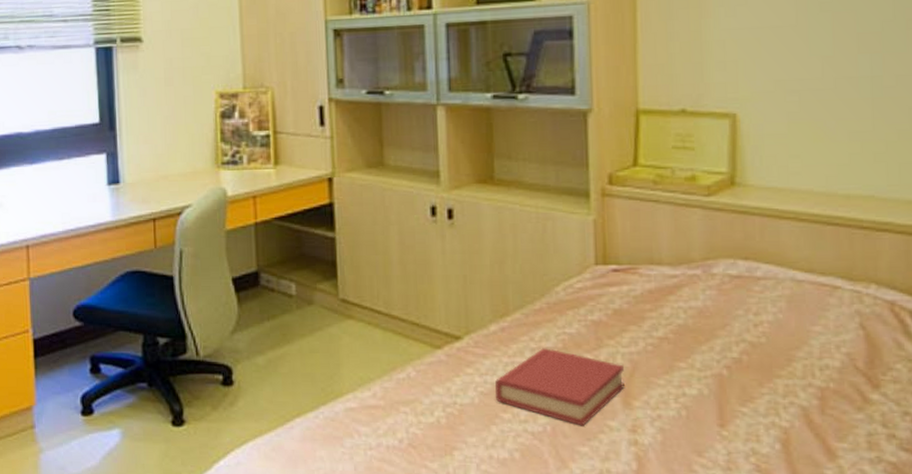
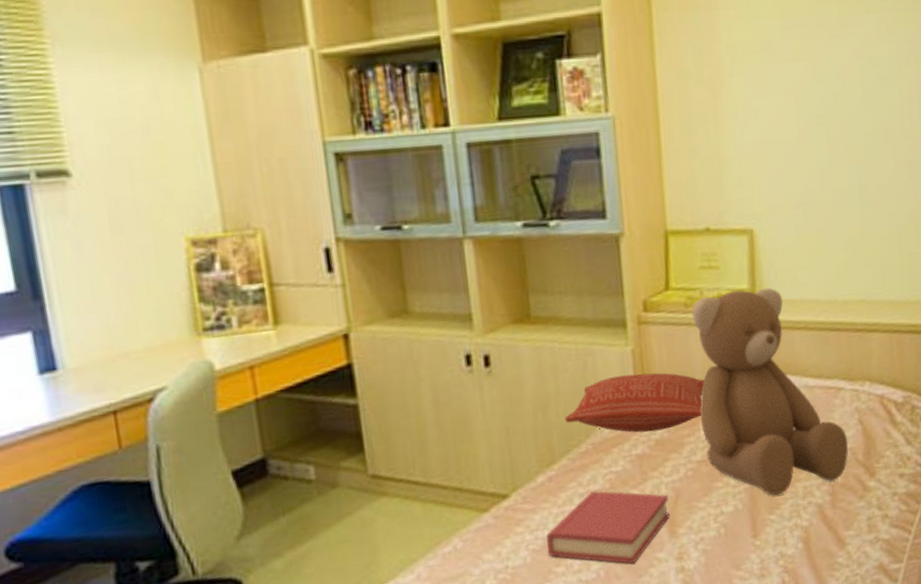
pillow: none [520,243,672,301] -> present [564,372,705,433]
teddy bear: none [661,172,845,388] -> present [692,287,849,496]

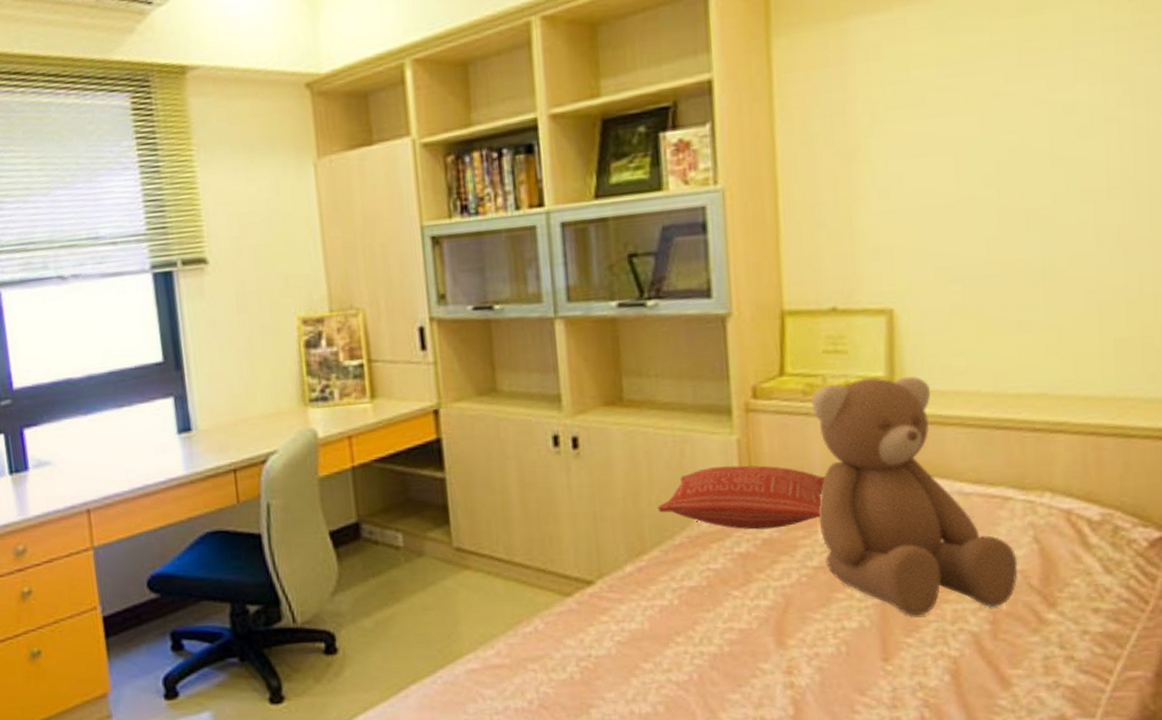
hardback book: present [547,491,670,564] -> none [634,587,777,672]

